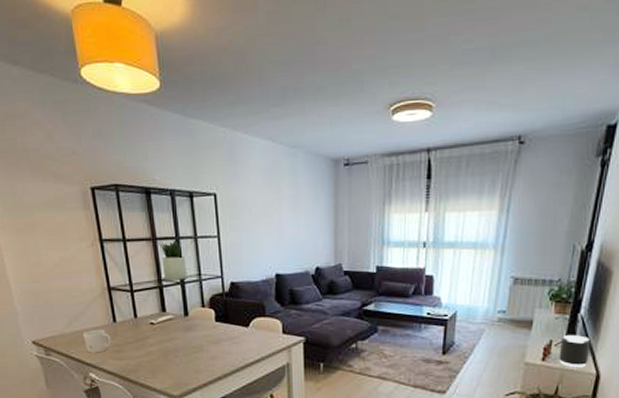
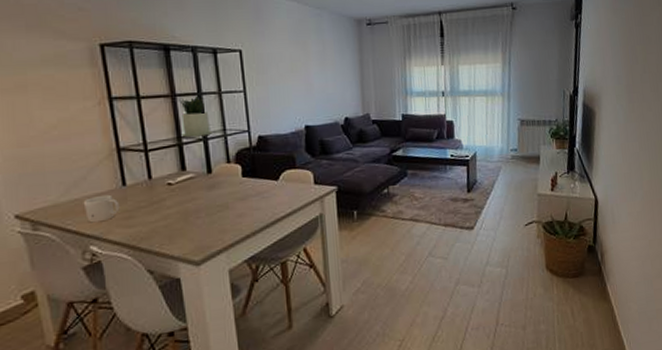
speaker: present [559,335,591,367] -> none [564,166,587,195]

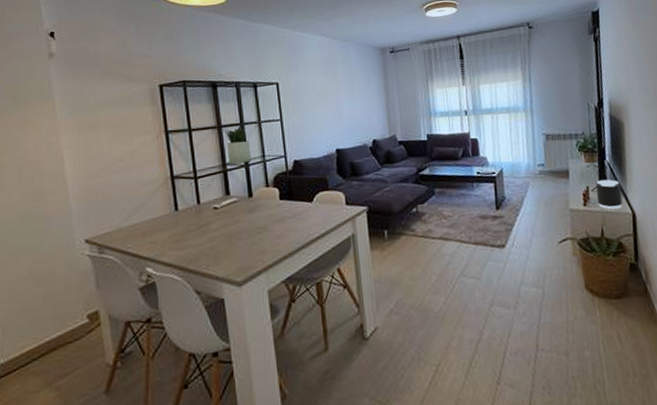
mug: present [83,194,120,223] -> none [141,219,172,246]
speaker: none [564,166,587,195] -> present [595,179,623,209]

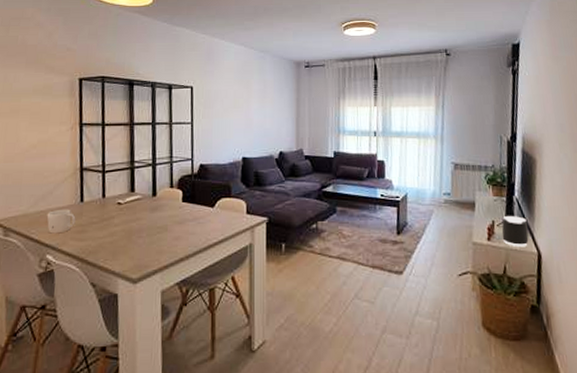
mug: none [141,219,172,246] -> present [46,209,76,234]
planter: present [224,126,254,165] -> none [134,125,162,162]

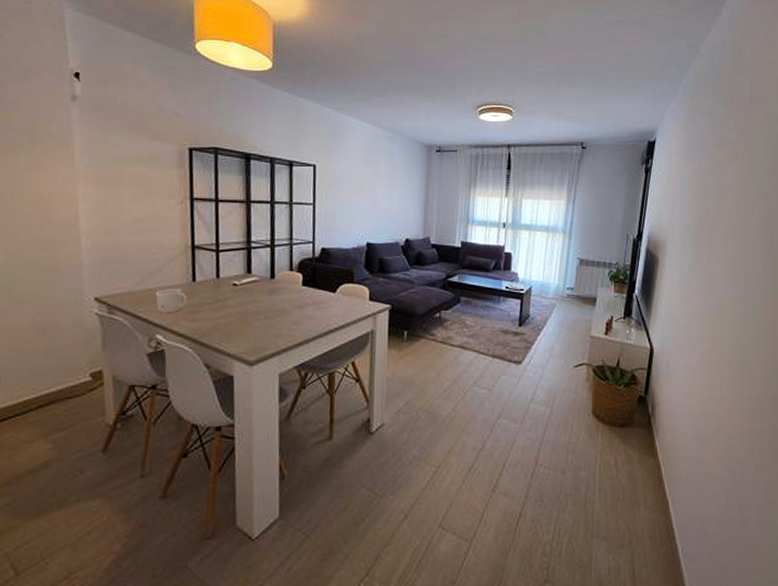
speaker: present [501,216,529,246] -> none [619,312,644,341]

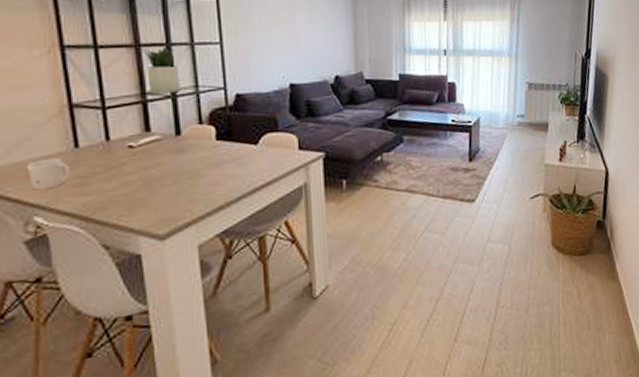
planter: none [251,204,281,243] -> present [144,46,184,94]

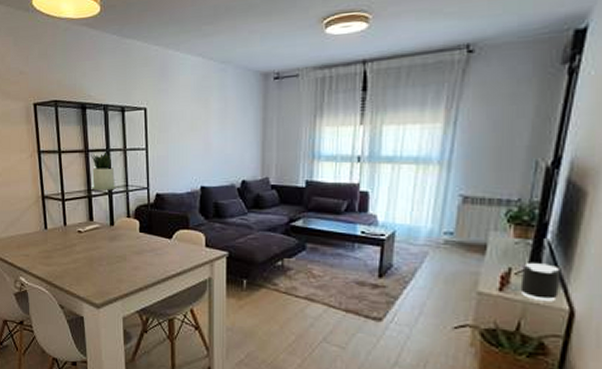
mug: present [26,157,71,191] -> none [17,235,42,258]
speaker: none [573,135,598,166] -> present [520,263,561,301]

